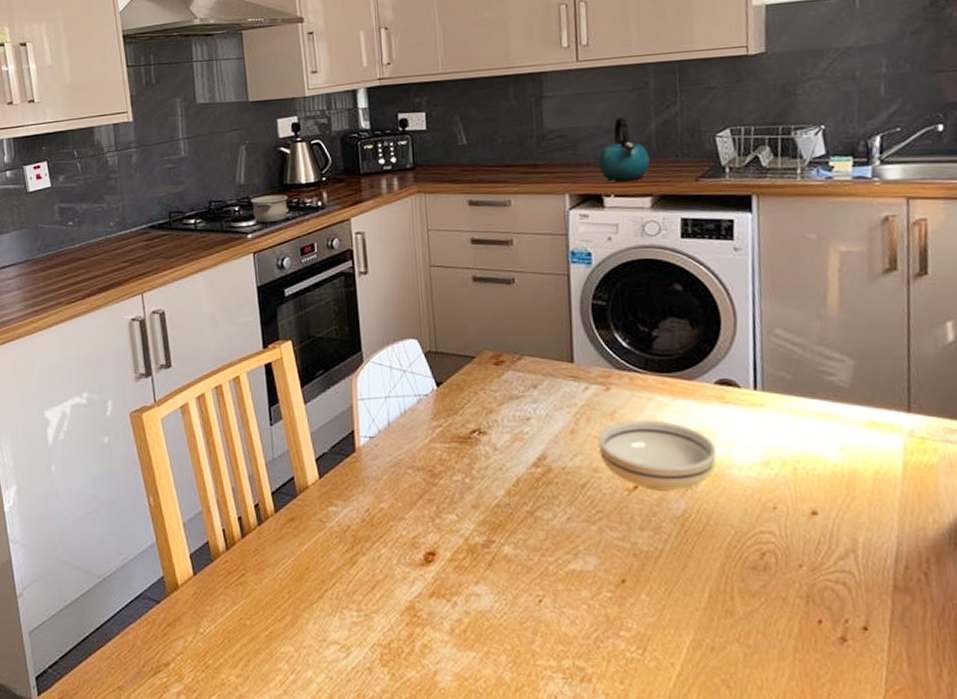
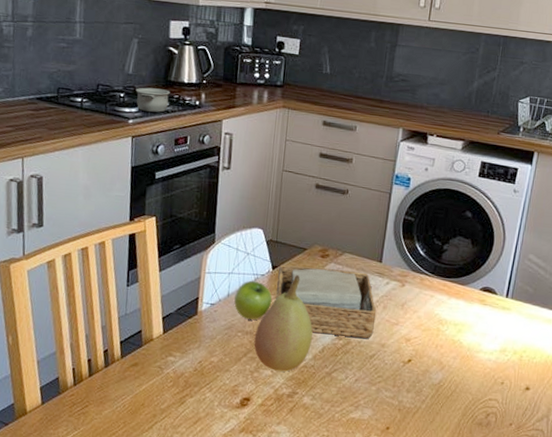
fruit: none [397,403,443,451] -> present [234,280,272,320]
fruit: none [428,391,502,514] -> present [254,275,313,372]
napkin holder: none [444,378,581,464] -> present [276,264,377,339]
kettle: present [597,116,650,181] -> none [428,72,468,126]
bowl: present [597,419,717,491] -> none [388,310,472,366]

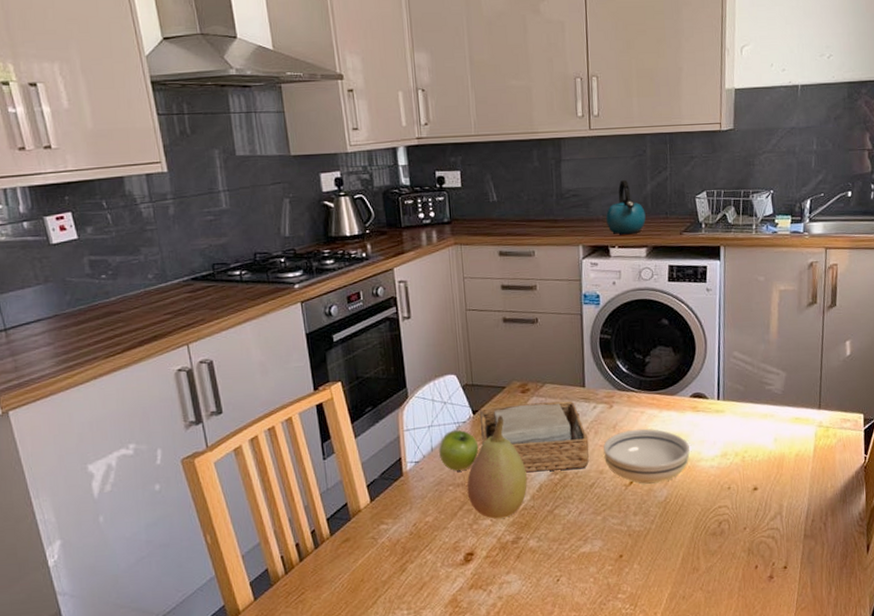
cooking pot: present [136,87,170,113] -> none [296,246,333,274]
bowl: none [388,310,472,366] -> present [602,428,691,484]
kettle: none [428,72,468,126] -> present [605,179,646,234]

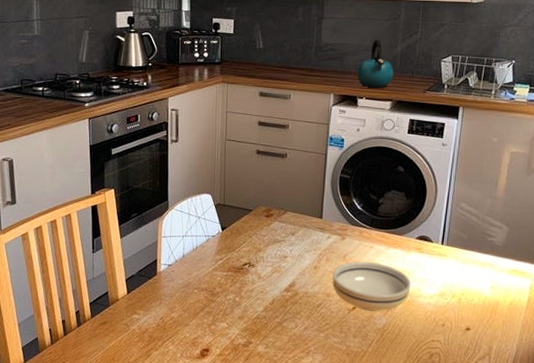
fruit: present [439,429,479,471] -> none [189,241,224,277]
fruit: present [467,416,527,519] -> none [209,235,262,323]
napkin holder: present [479,400,590,473] -> none [226,225,320,290]

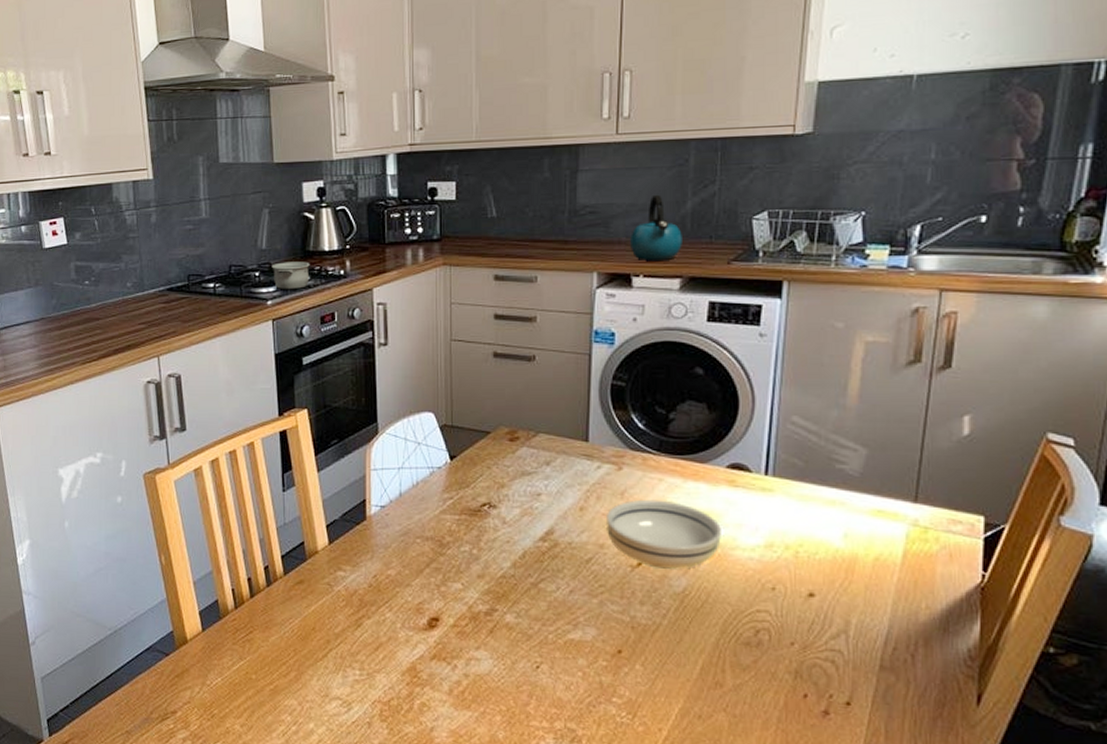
cooking pot: none [89,73,120,96] -> present [271,261,310,290]

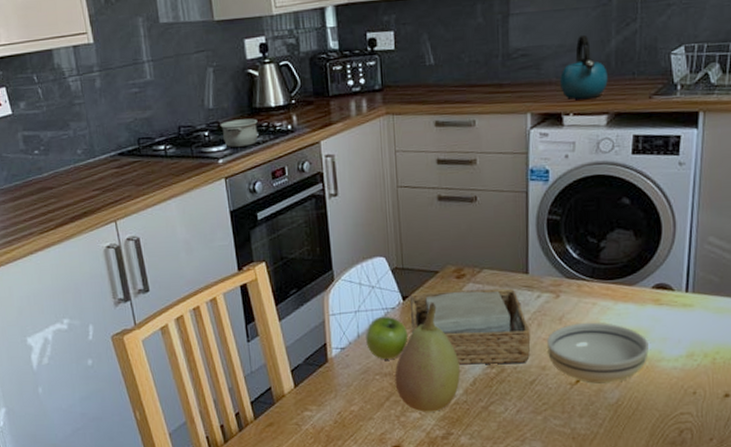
fruit: none [408,475,454,522] -> present [366,316,408,359]
fruit: none [437,465,508,584] -> present [394,303,460,412]
napkin holder: none [457,453,588,539] -> present [409,288,531,365]

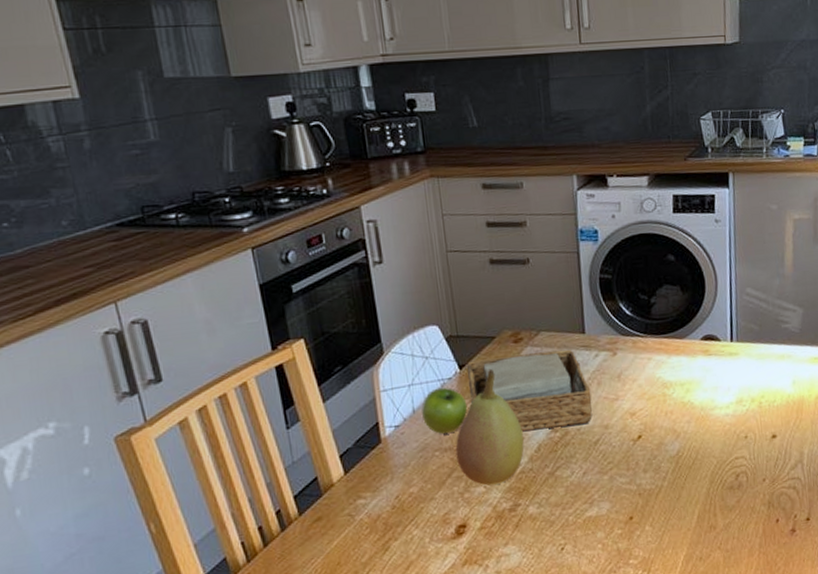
cooking pot: present [220,118,258,148] -> none [243,183,289,215]
bowl: present [546,322,650,384] -> none [607,376,703,438]
kettle: present [559,34,608,99] -> none [601,99,647,161]

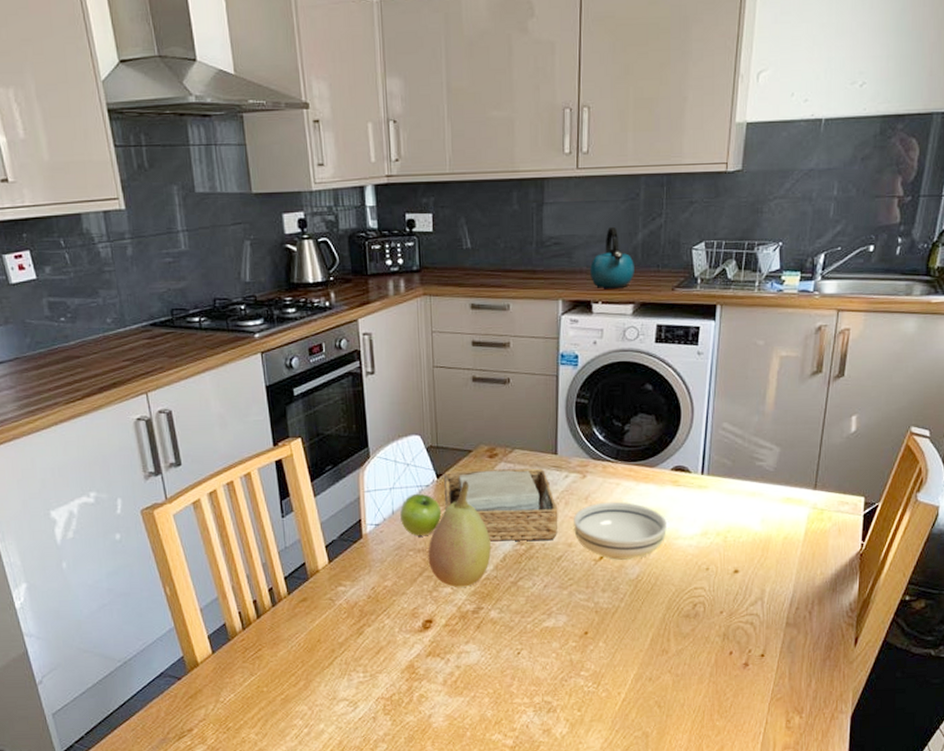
kettle: none [601,99,647,161] -> present [589,226,634,288]
bowl: none [607,376,703,438] -> present [573,501,668,560]

